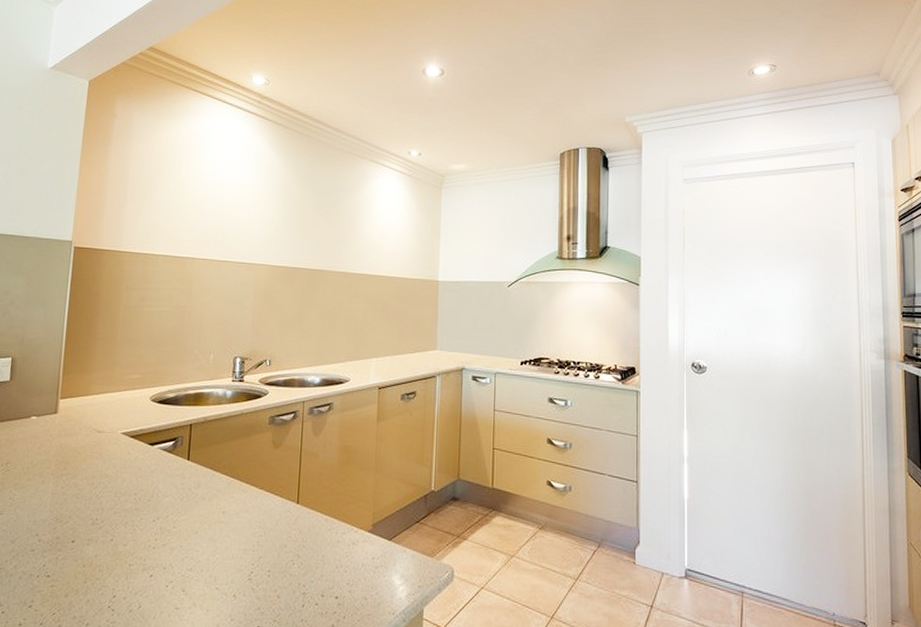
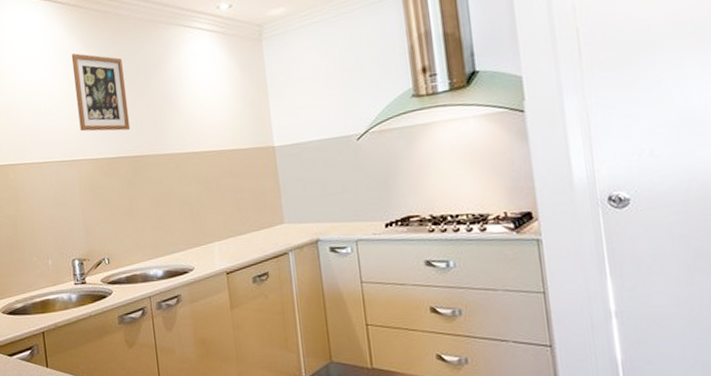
picture frame: none [265,167,316,244] -> present [71,53,131,132]

